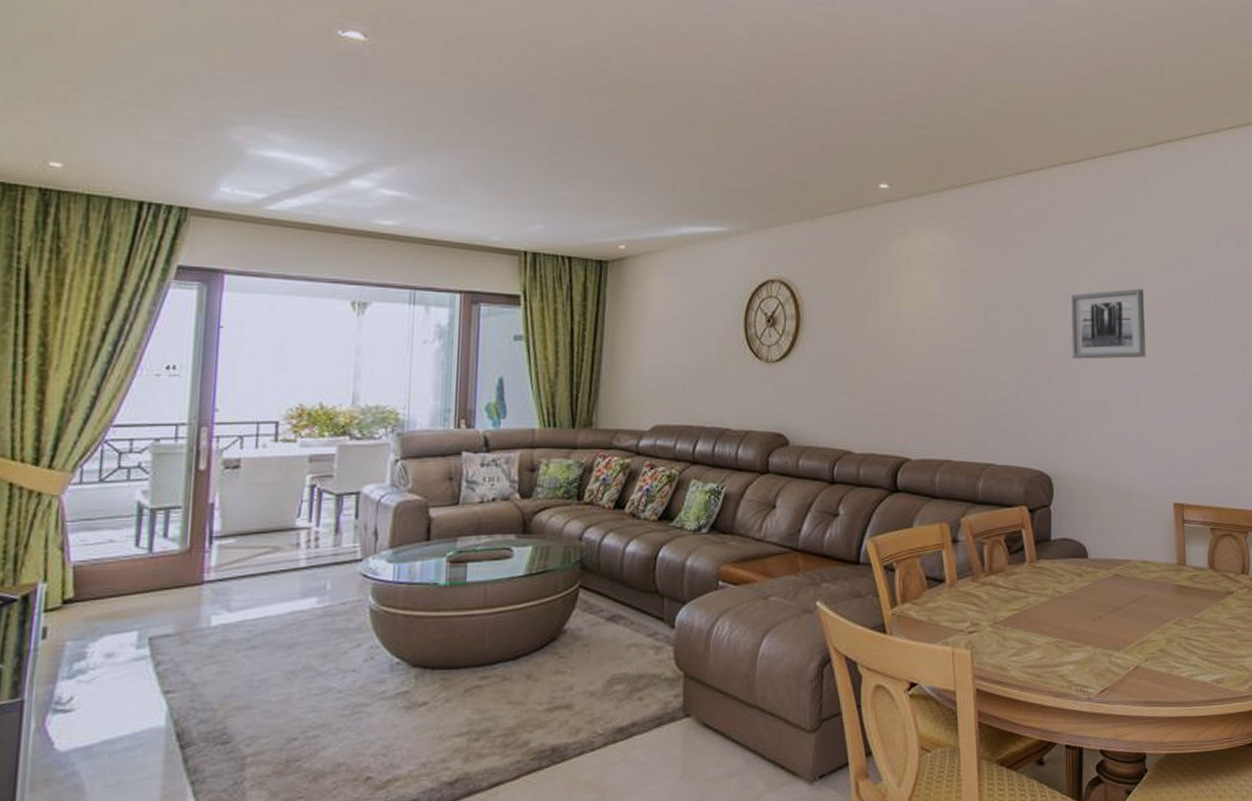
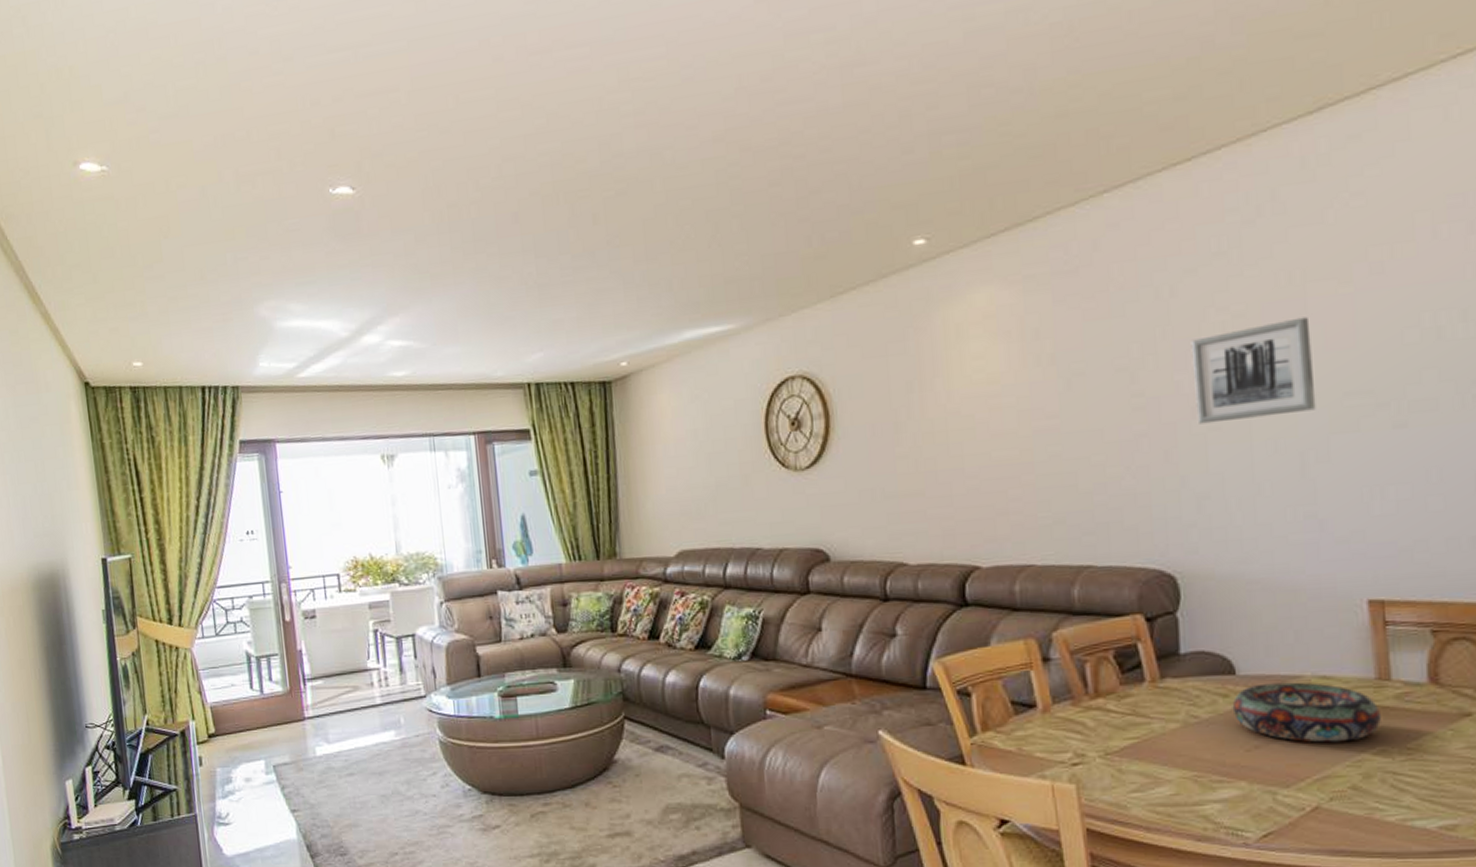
decorative bowl: none [1084,565,1179,614] -> present [1232,682,1381,743]

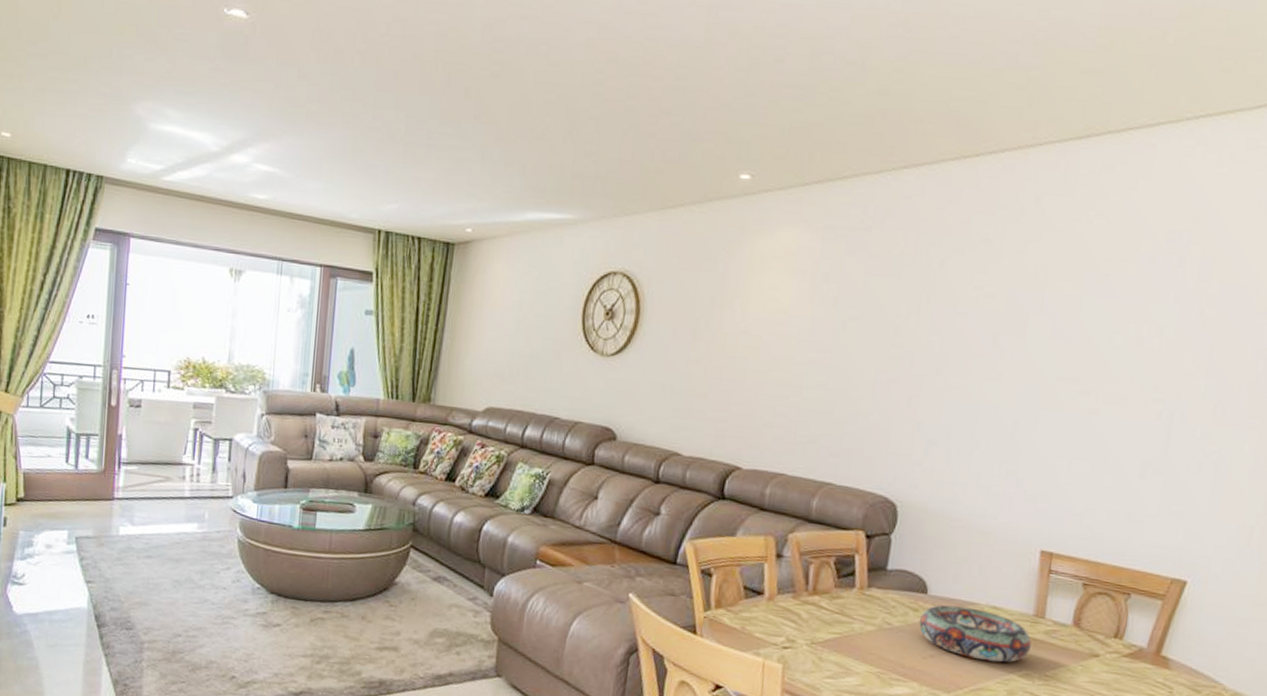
wall art: present [1190,316,1316,424] -> none [939,307,1043,387]

